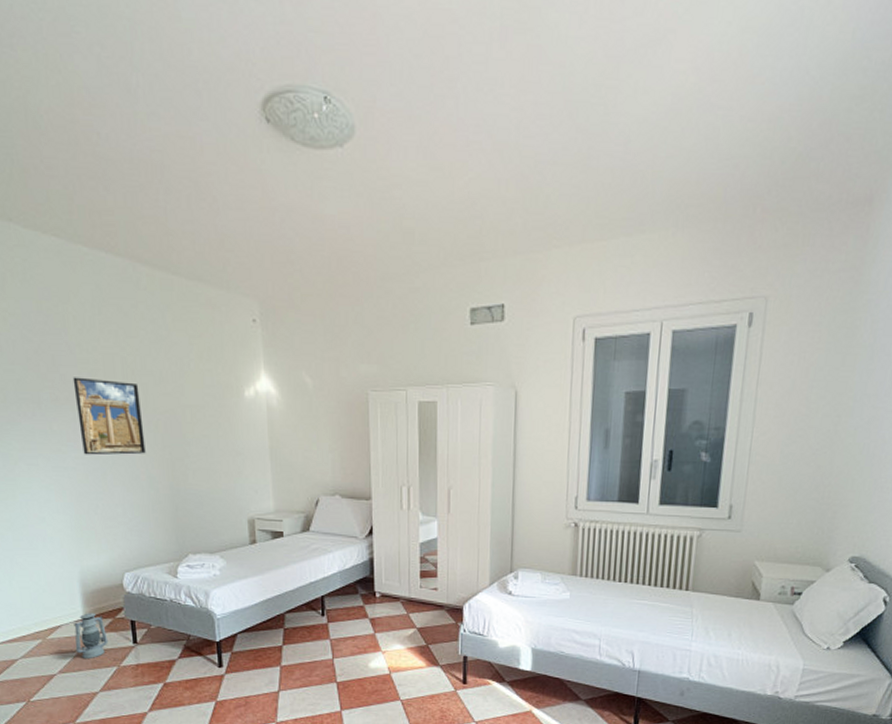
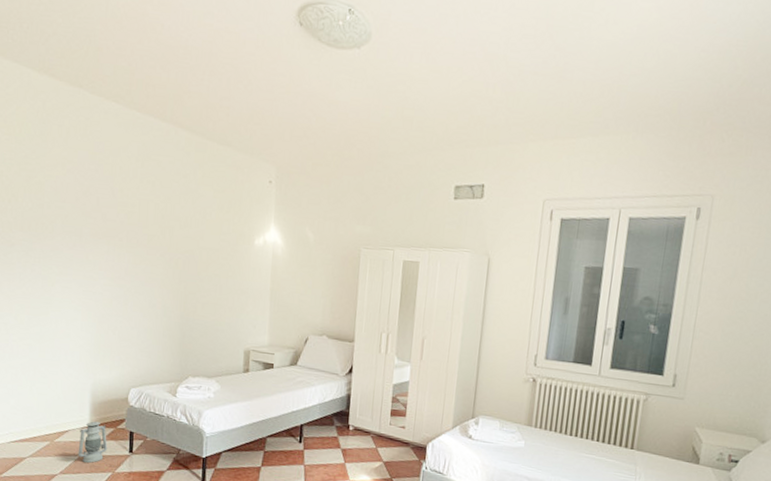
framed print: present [72,377,146,455] -> none [111,217,166,286]

